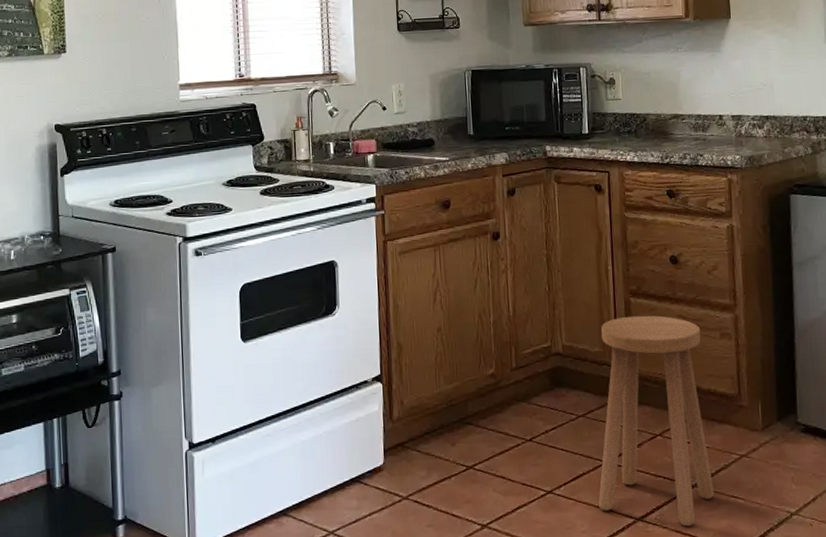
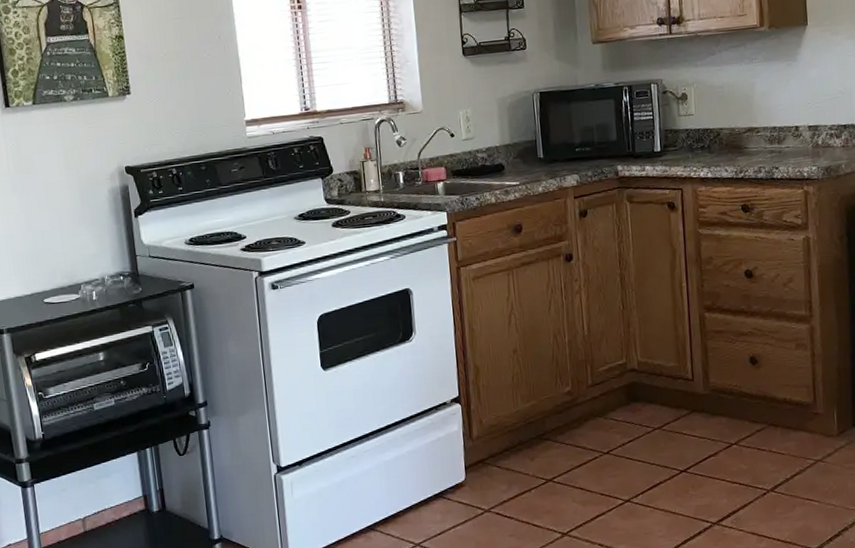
stool: present [598,315,715,527] -> none [675,329,790,529]

